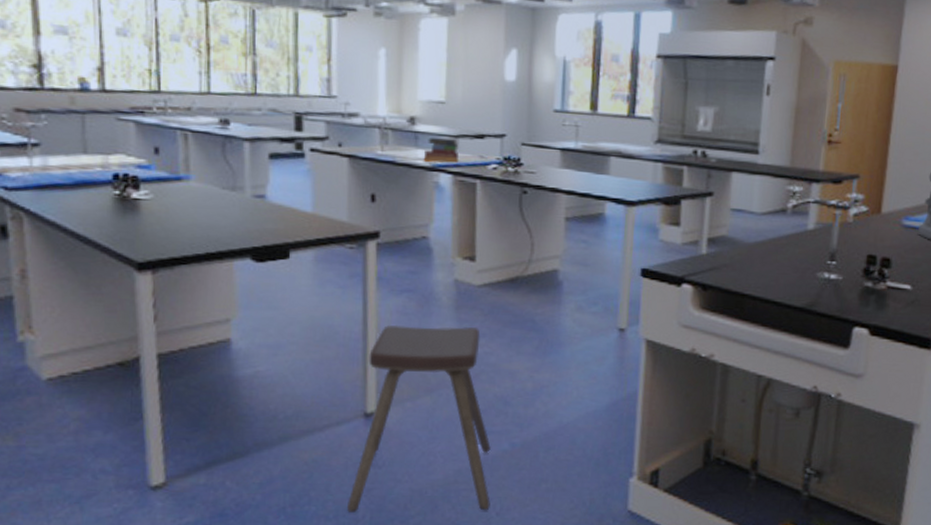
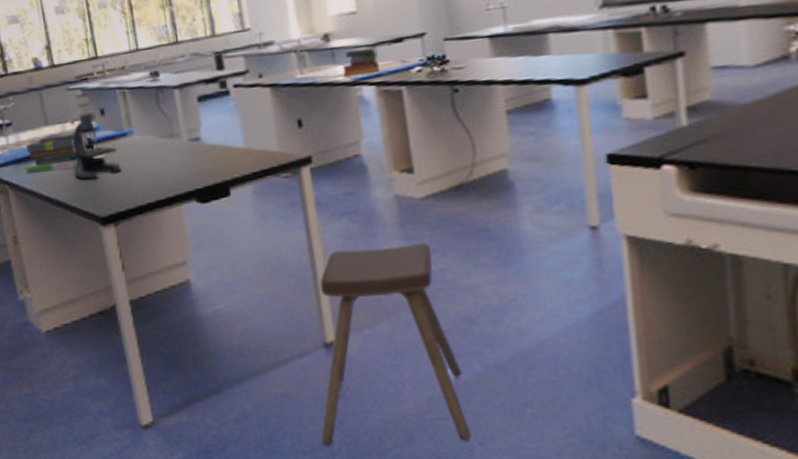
books: none [50,163,138,205] -> present [26,131,93,175]
microscope: none [112,126,170,220] -> present [68,93,121,180]

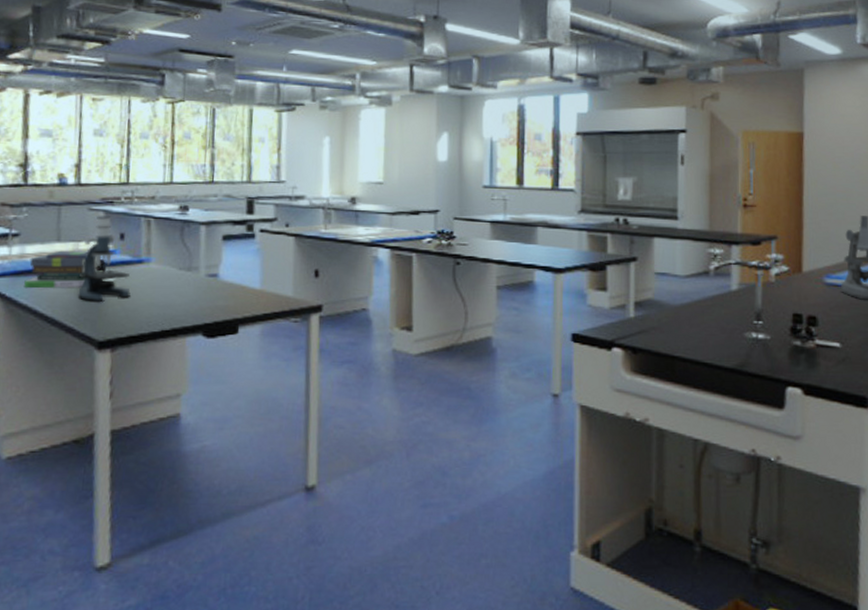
music stool: present [320,243,471,447] -> none [287,395,430,594]
books: present [343,47,379,77] -> none [363,215,396,239]

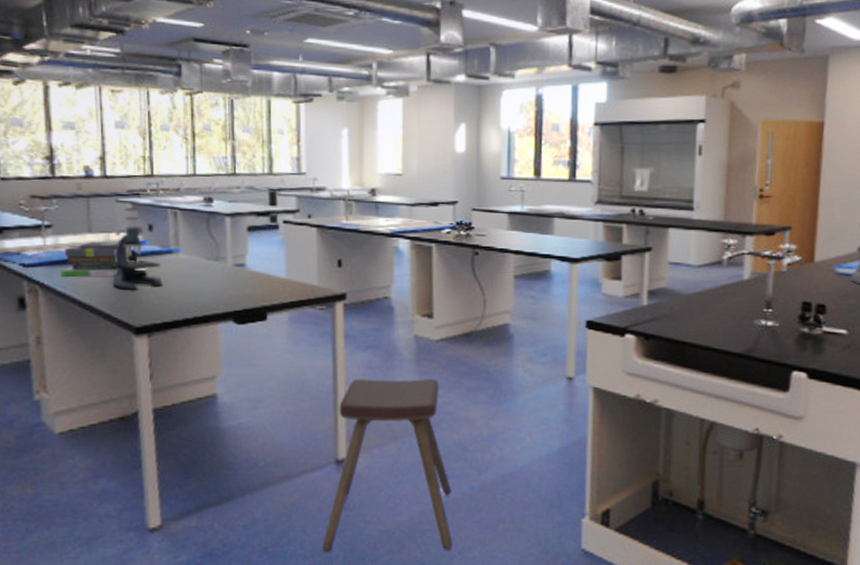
music stool: none [287,395,430,594] -> present [322,378,453,553]

